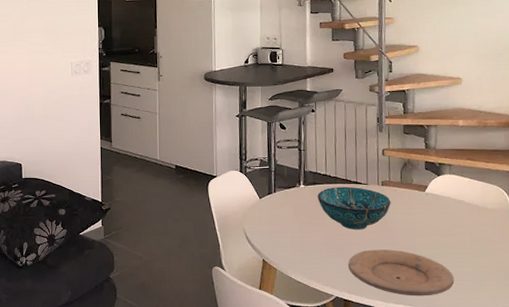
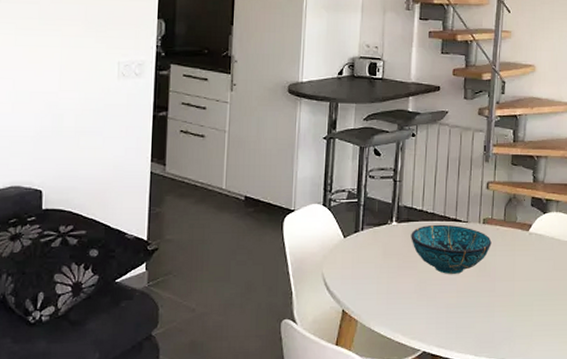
plate: present [348,249,455,297] -> none [440,296,552,349]

